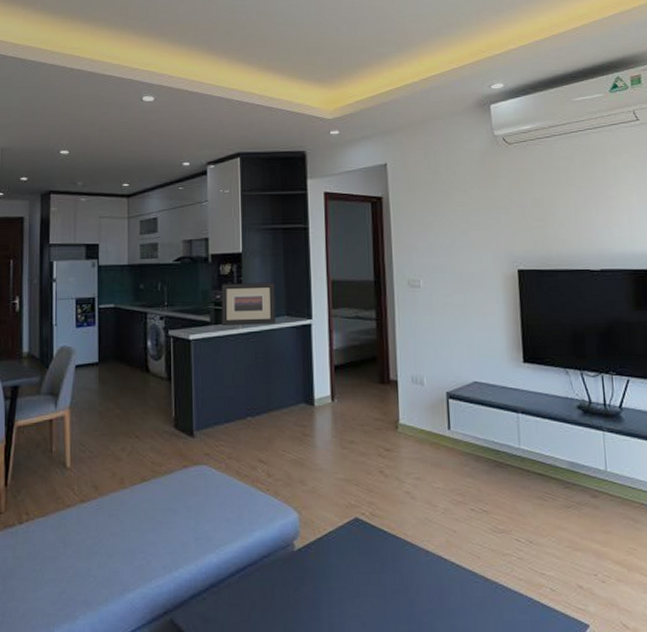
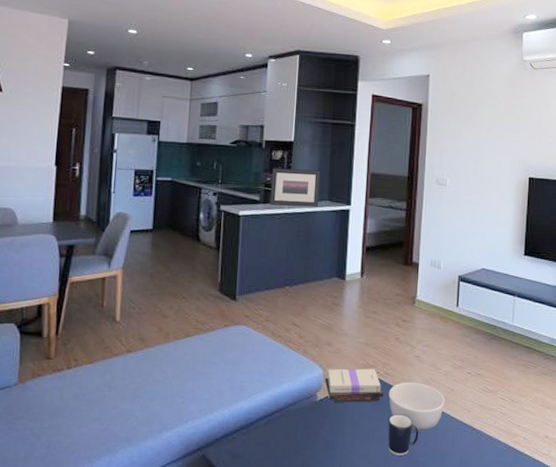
books: none [301,510,372,552] -> present [324,368,383,403]
bowl: none [378,523,448,587] -> present [389,381,445,433]
mug: none [381,564,420,615] -> present [388,414,419,456]

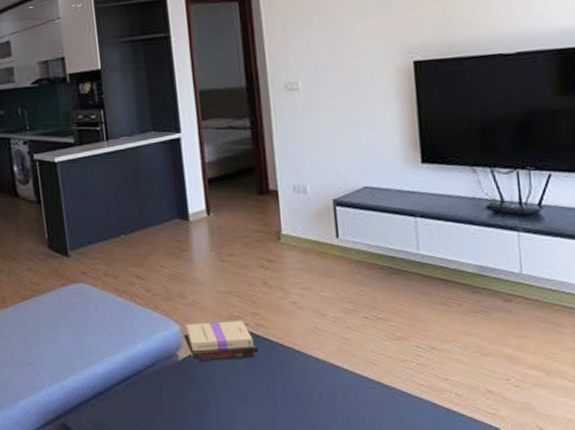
picture frame: present [269,168,321,207] -> none [83,97,143,146]
mug: present [388,414,419,456] -> none [269,371,311,419]
bowl: present [389,381,445,433] -> none [264,332,340,393]

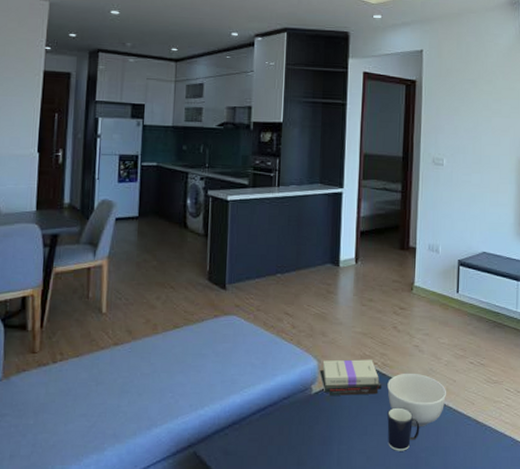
bowl: none [264,332,340,393] -> present [387,373,447,427]
mug: none [269,371,311,419] -> present [387,407,420,451]

